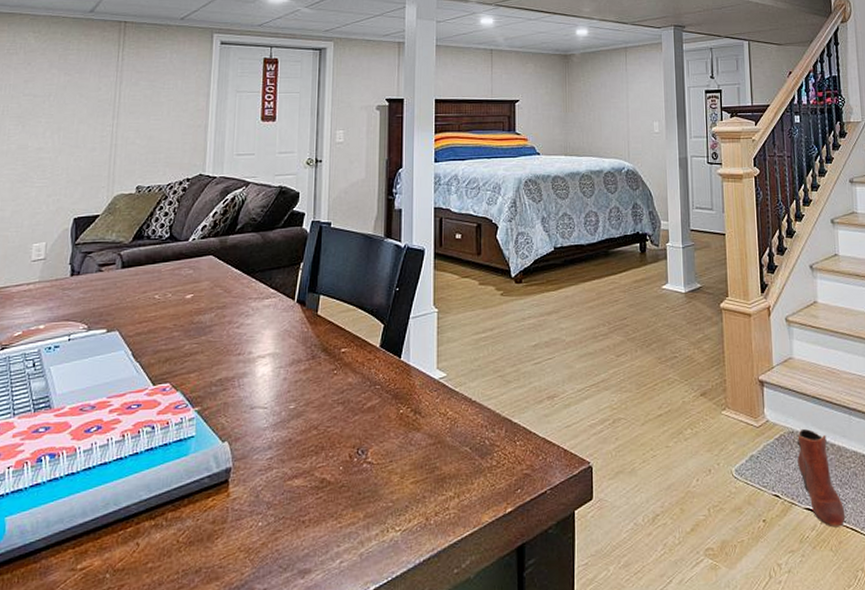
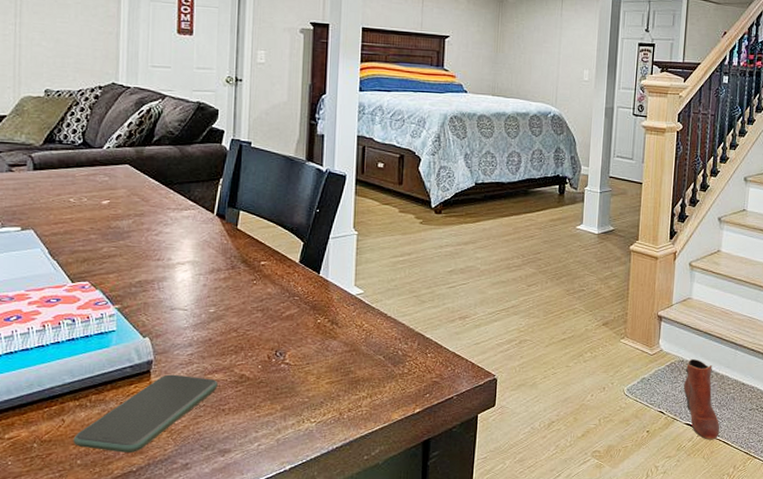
smartphone: none [146,482,298,580] -> present [73,374,218,453]

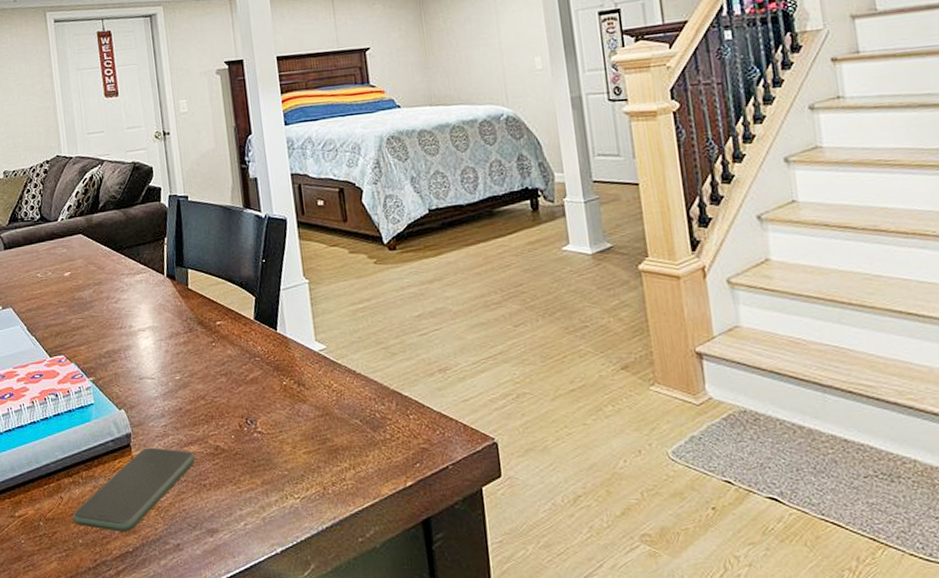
boot: present [683,358,720,440] -> none [751,407,824,520]

